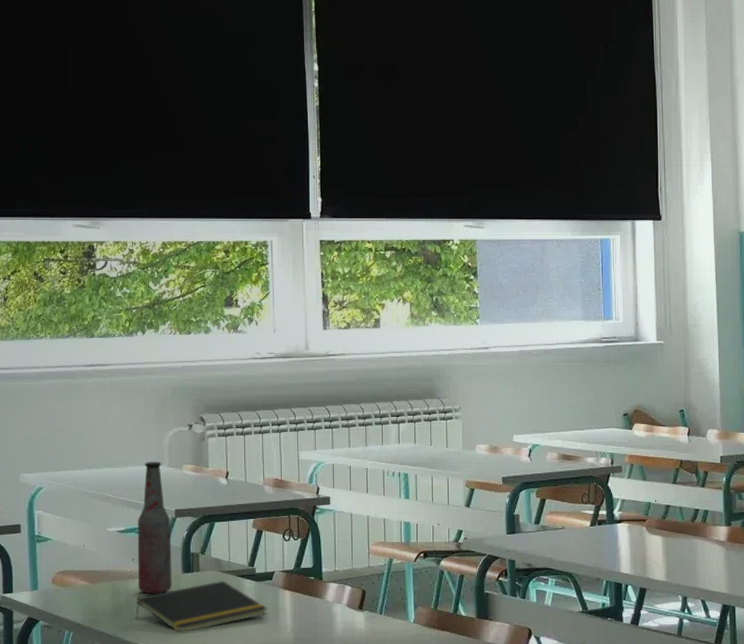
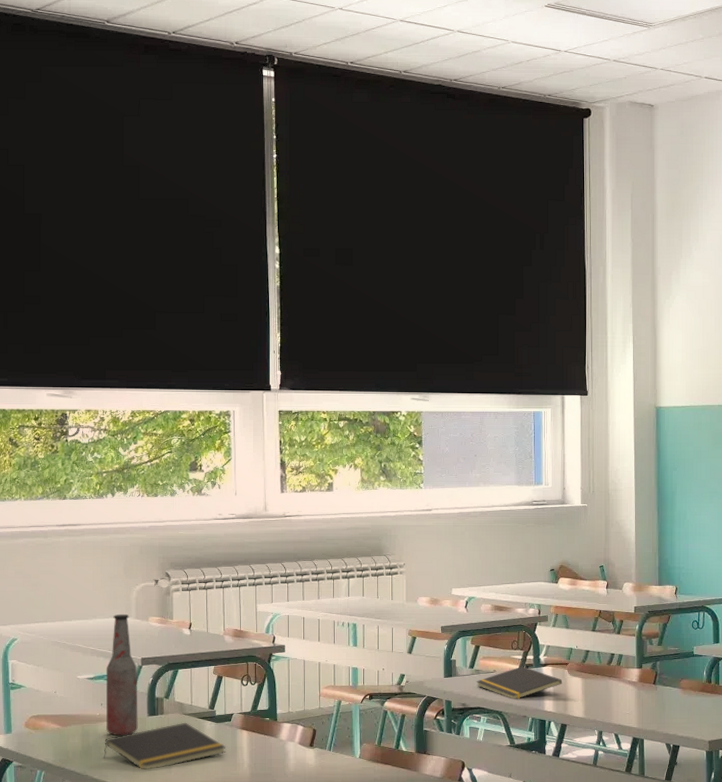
notepad: none [543,522,641,560] -> present [476,666,563,699]

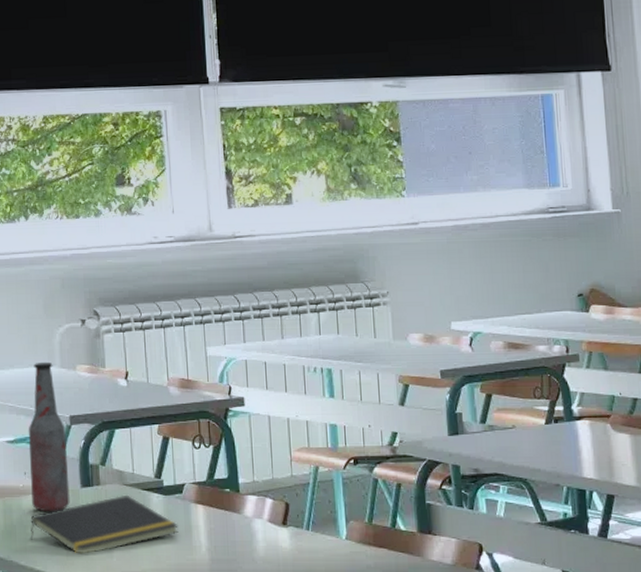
notepad: present [476,666,563,699] -> none [491,419,605,463]

